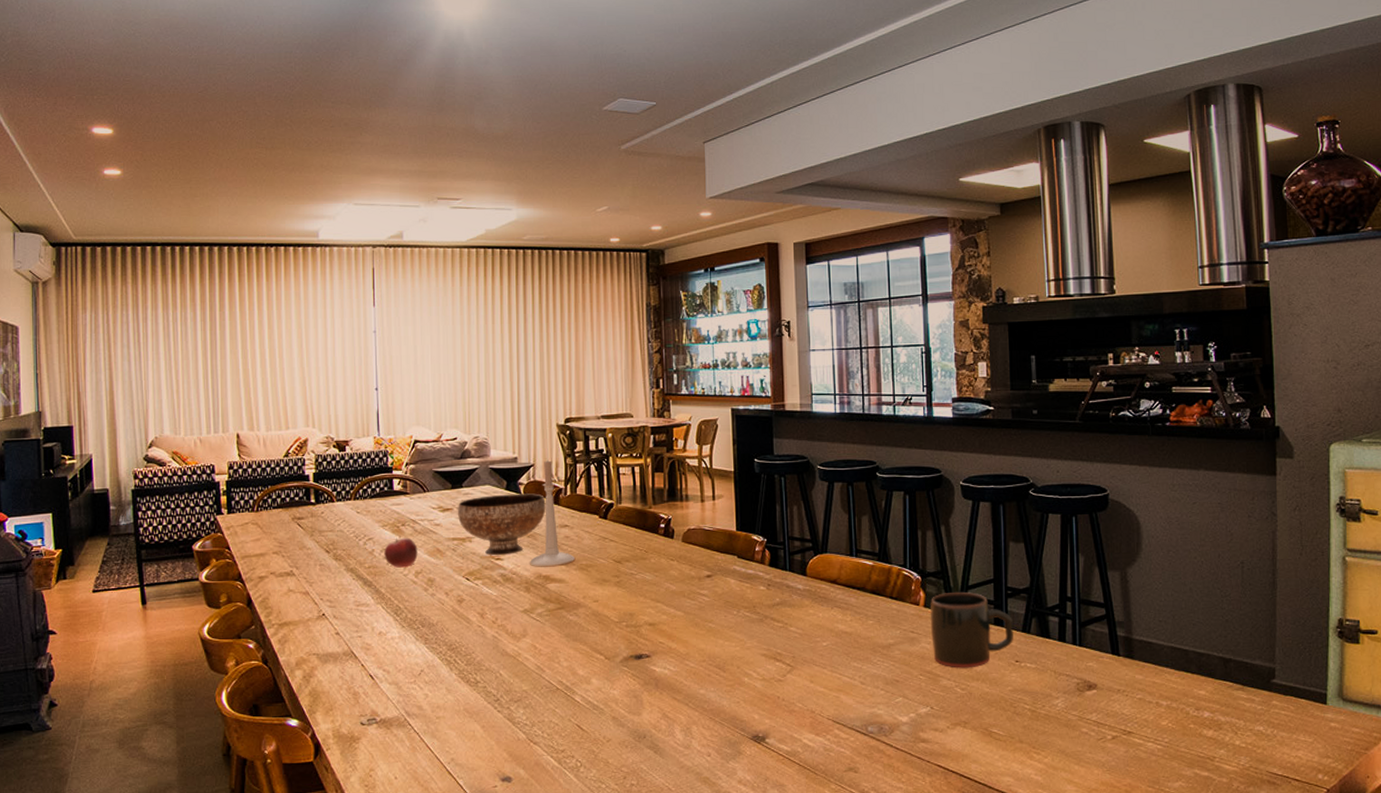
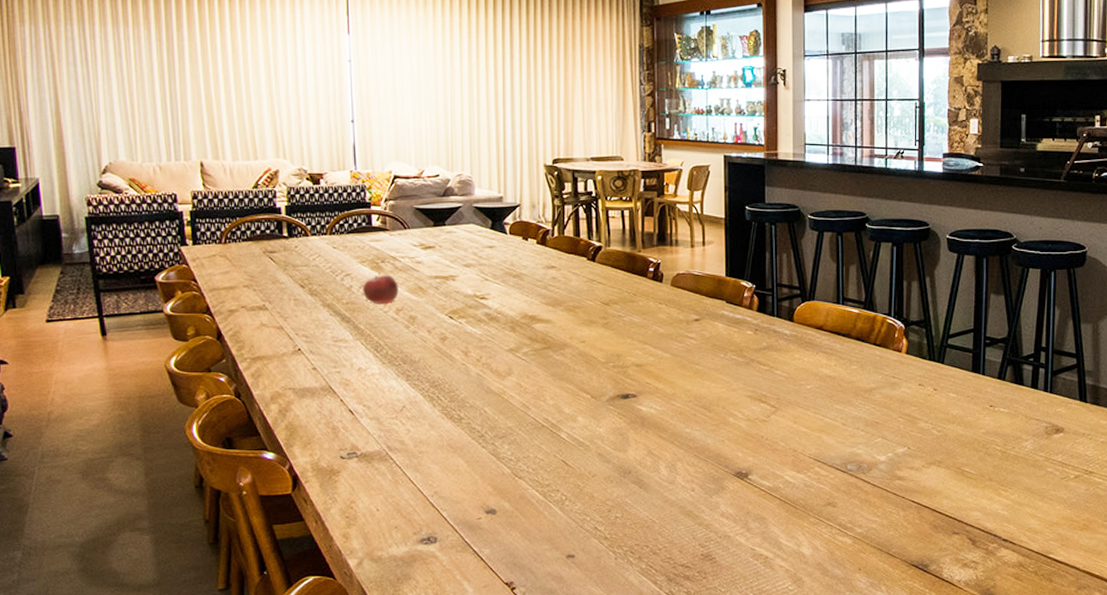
bowl: present [458,493,546,556] -> none [441,233,532,295]
candlestick: present [529,460,576,568] -> none [514,201,563,309]
mug: present [930,592,1014,667] -> none [911,341,990,411]

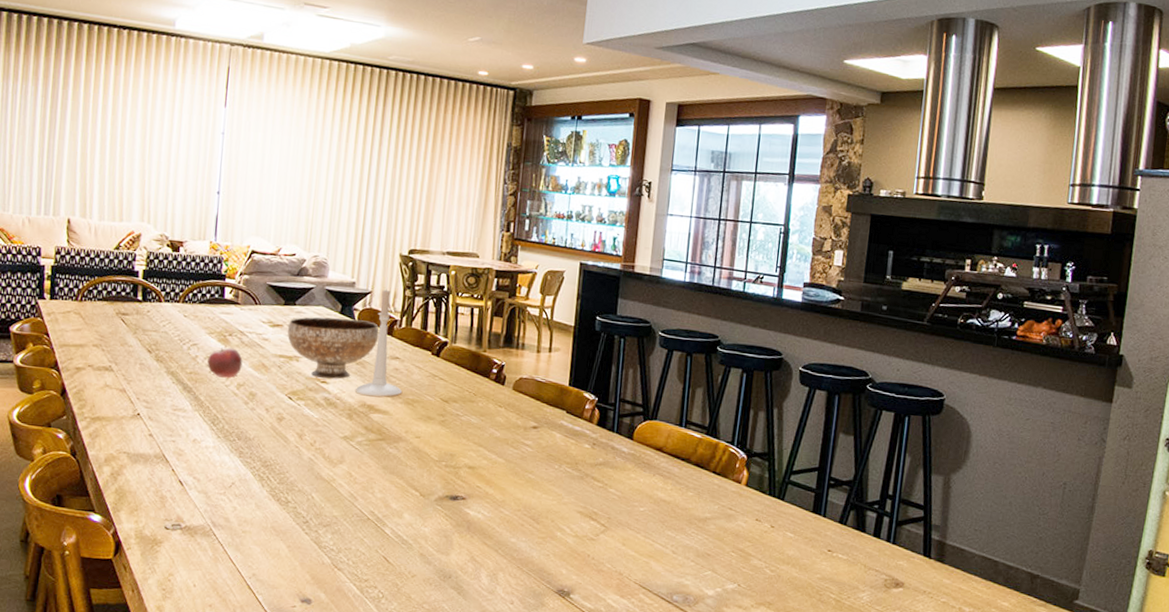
bowl: none [441,233,532,295] -> present [287,317,379,379]
candlestick: none [514,201,563,309] -> present [354,289,403,398]

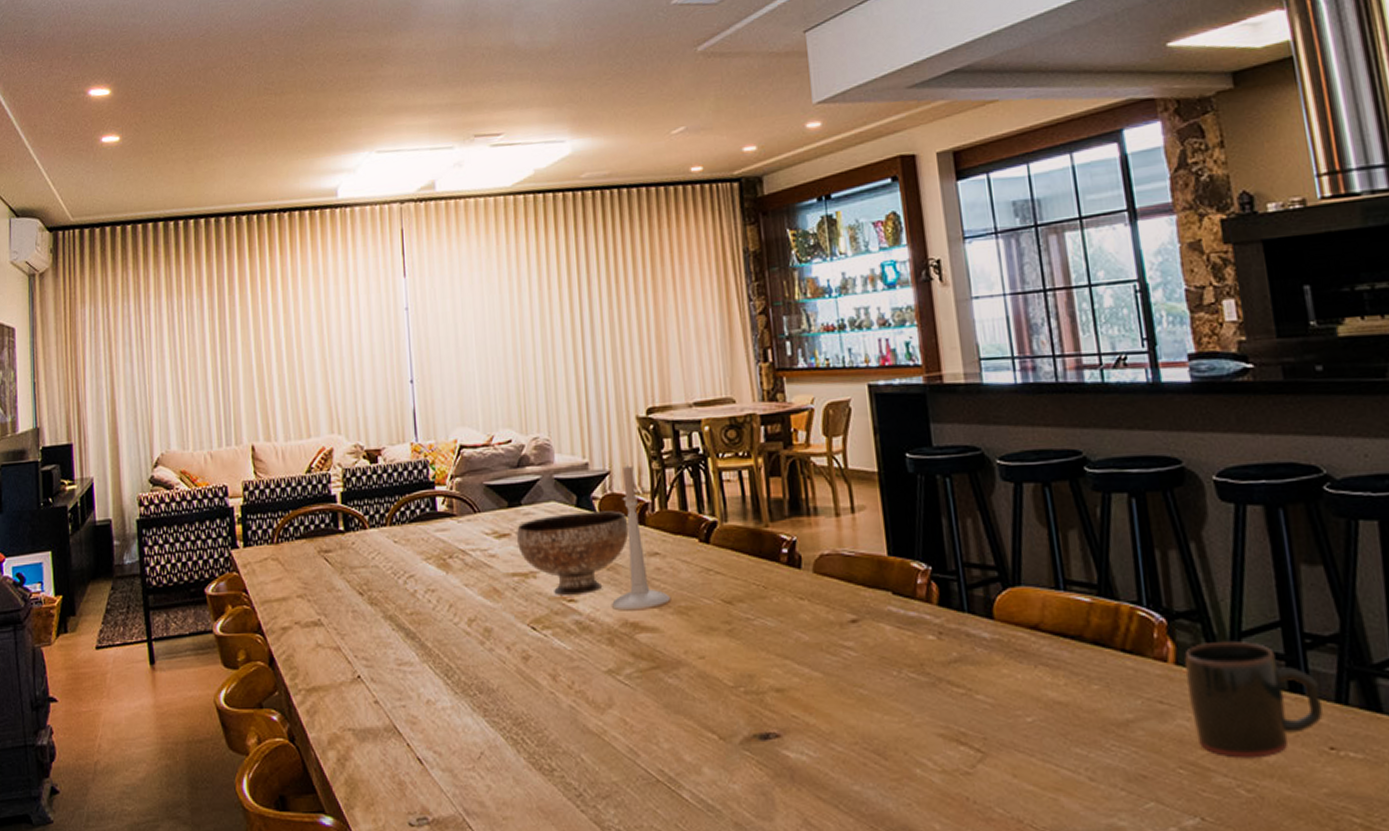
fruit: present [207,347,243,378] -> none [429,573,470,614]
mug: none [748,475,832,551] -> present [1184,642,1323,757]

